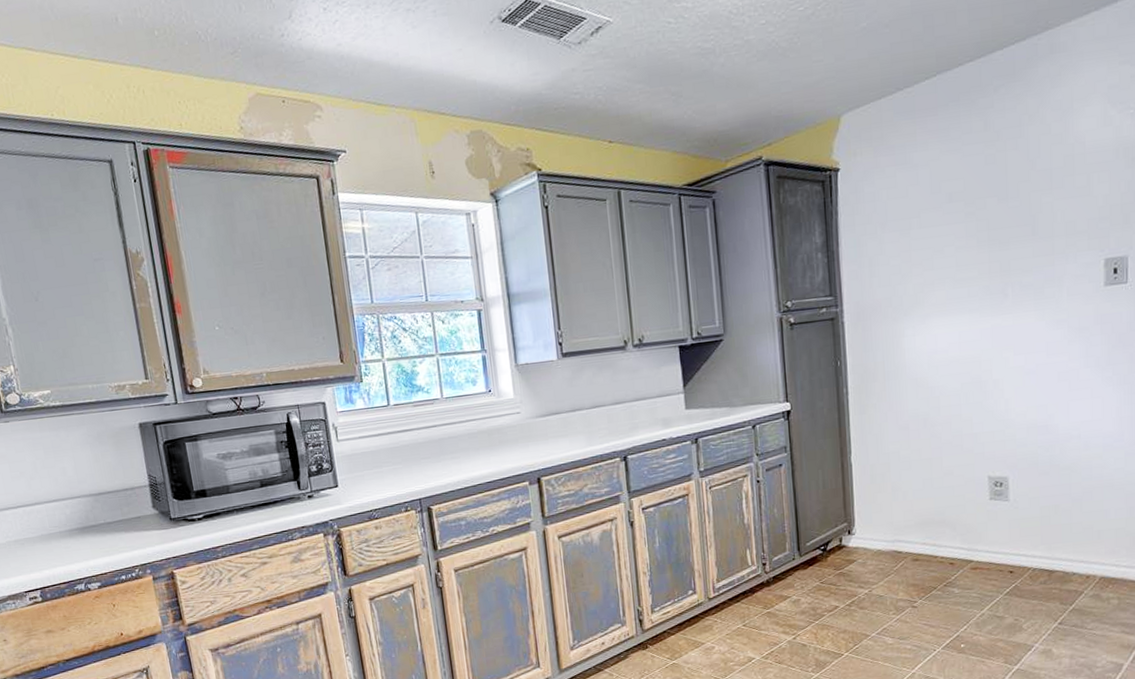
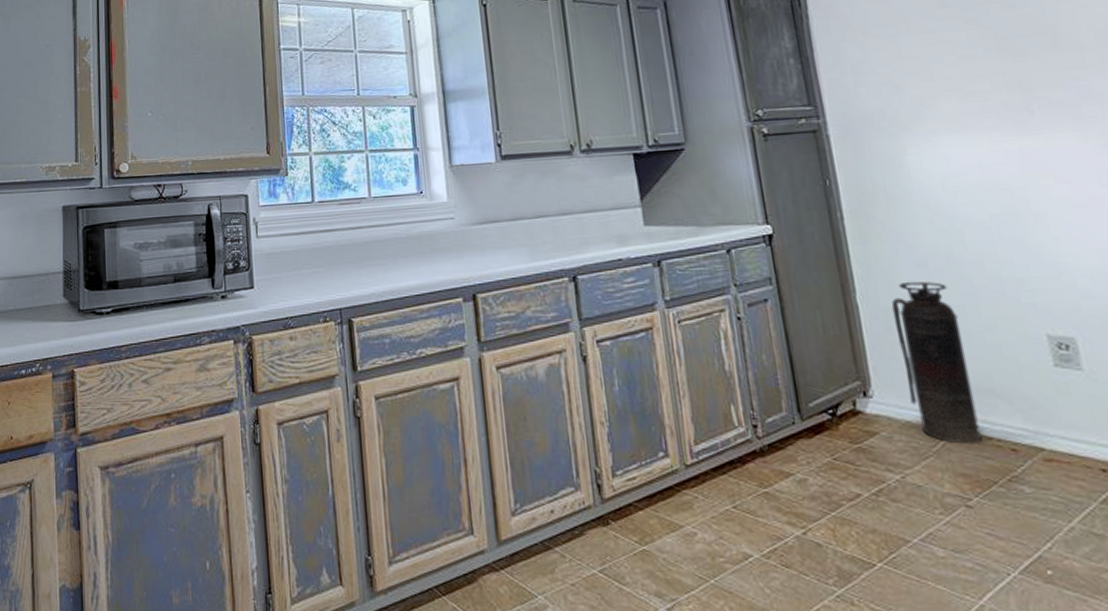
fire extinguisher: none [877,441,930,563] -> present [891,281,982,444]

